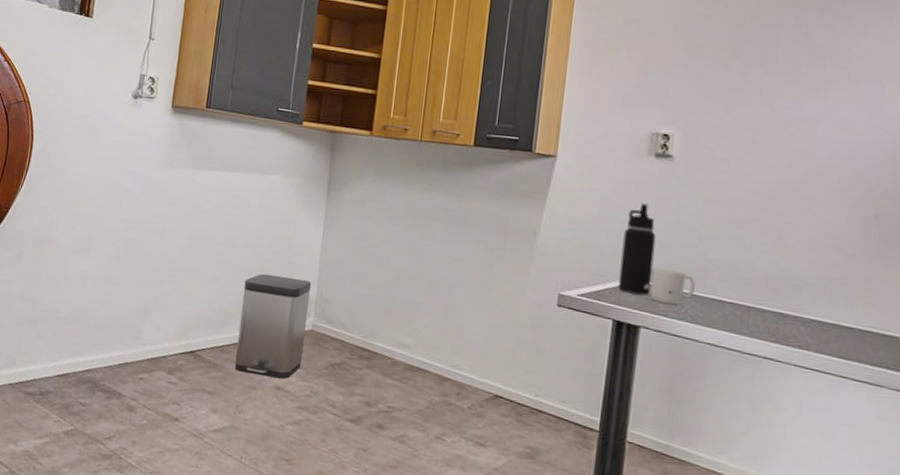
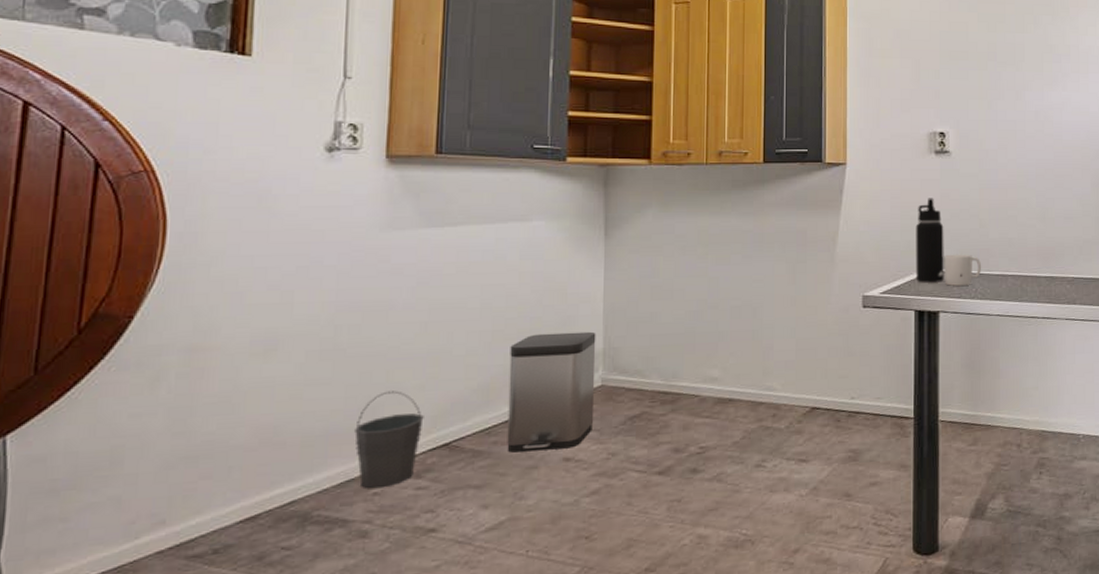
bucket: none [131,298,179,376] -> present [354,391,424,489]

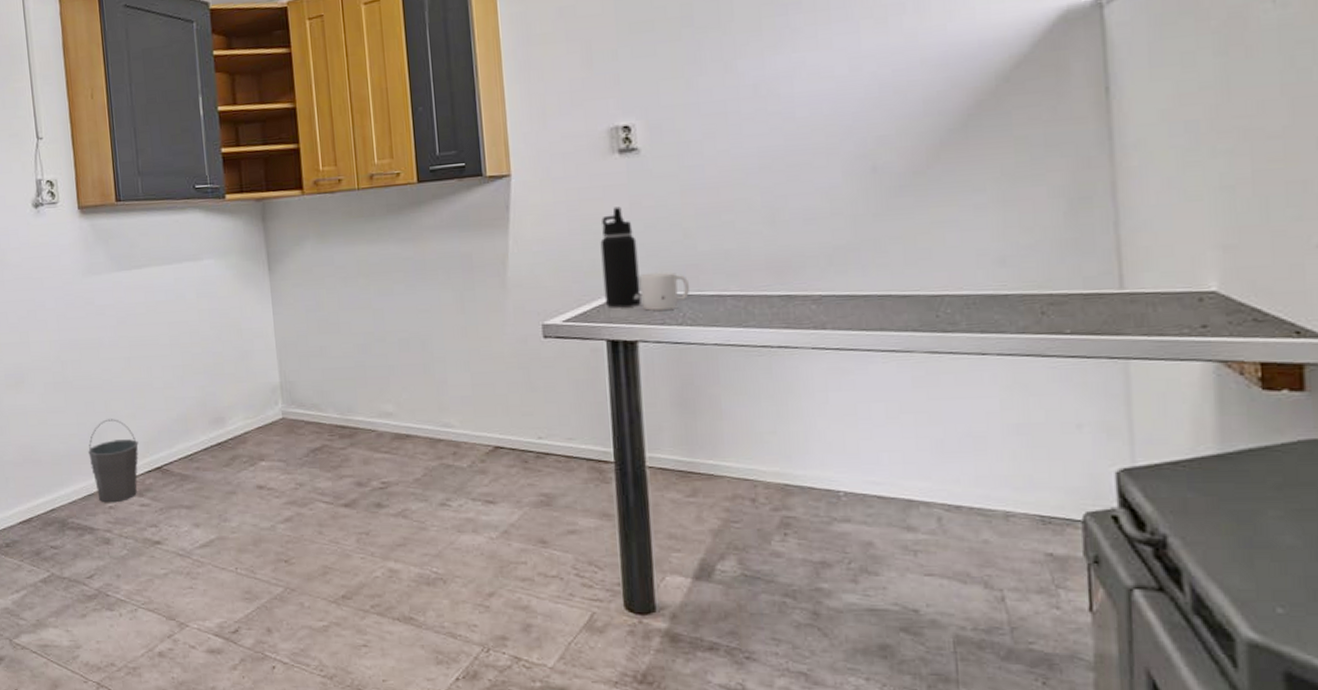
pedal bin: present [507,331,596,453] -> none [199,365,280,478]

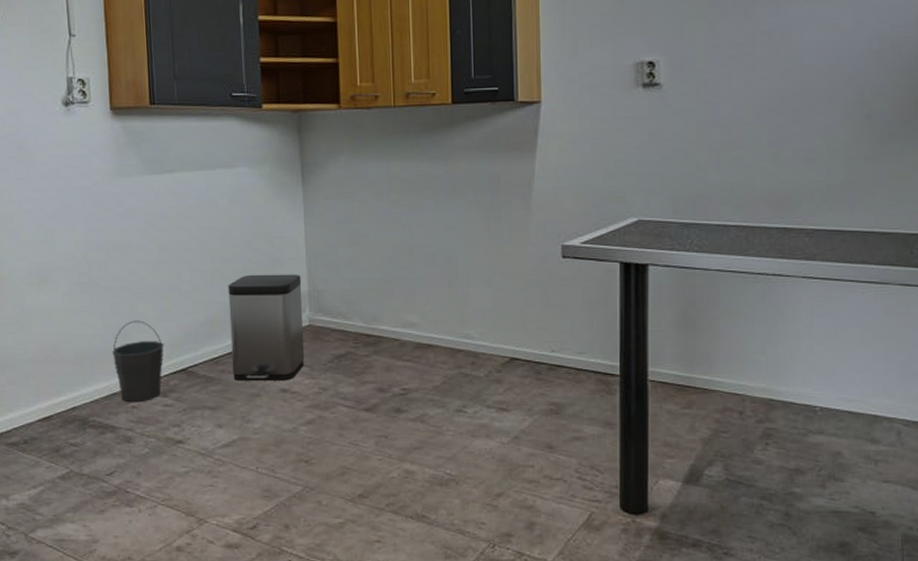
pedal bin: none [199,365,280,478] -> present [228,274,305,381]
water bottle: present [600,206,642,308] -> none [620,138,654,233]
mug: present [639,271,690,311] -> none [654,201,699,237]

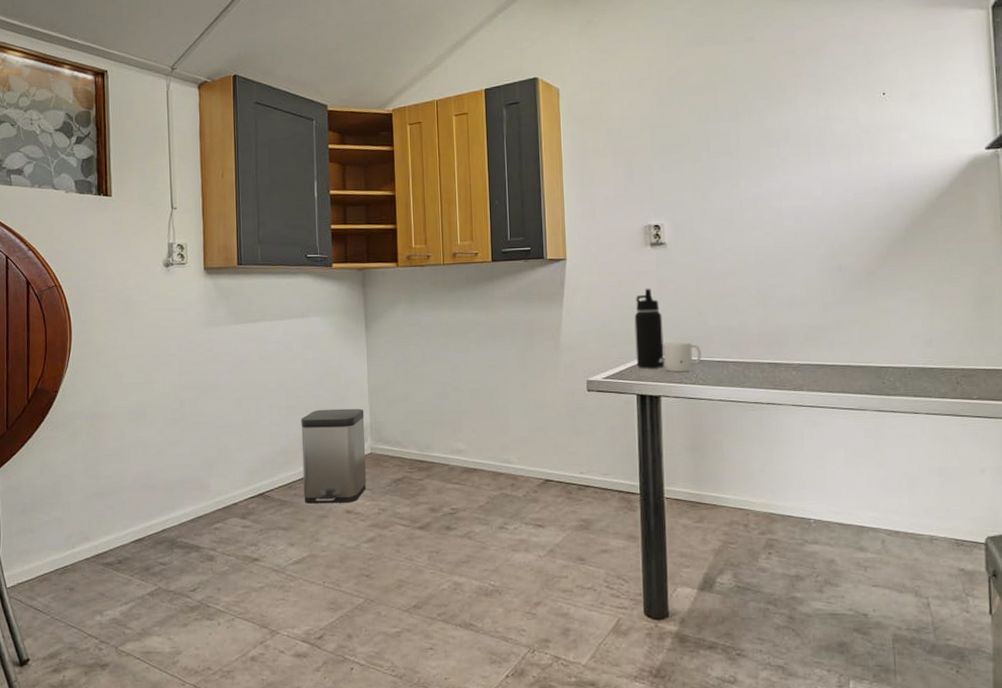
bucket: present [112,320,164,403] -> none [199,451,244,525]
water bottle: none [620,138,654,233] -> present [634,288,665,369]
mug: none [654,201,699,237] -> present [663,341,702,372]

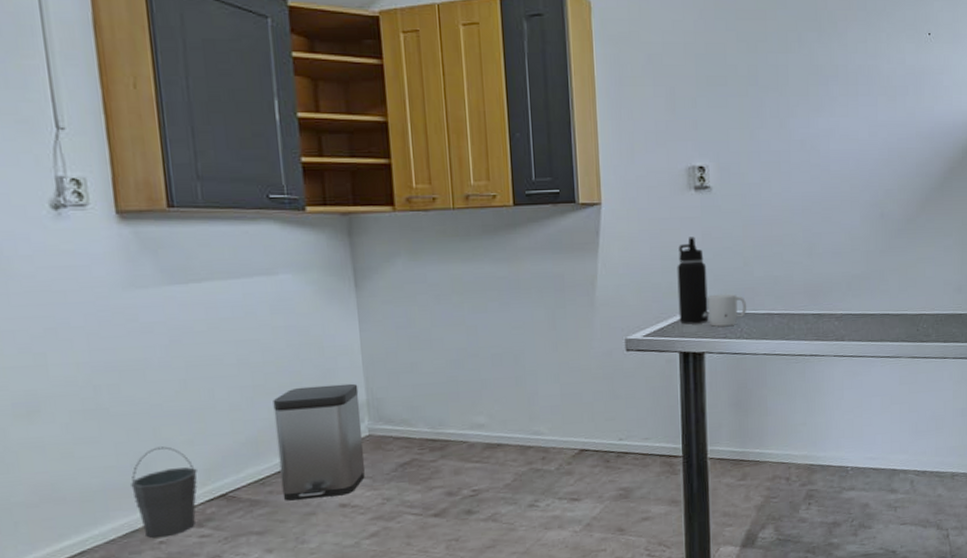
bucket: none [199,451,244,525] -> present [131,446,197,539]

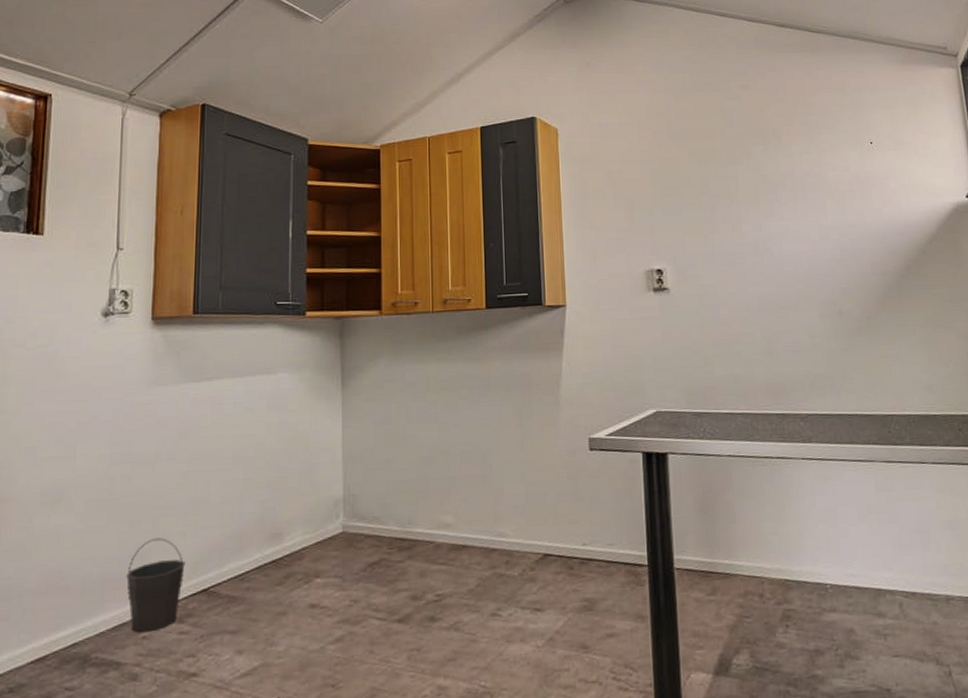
pedal bin: present [273,383,366,501] -> none [258,479,337,599]
water bottle: present [677,236,709,325] -> none [638,336,671,424]
mug: present [708,293,747,327] -> none [669,392,709,426]

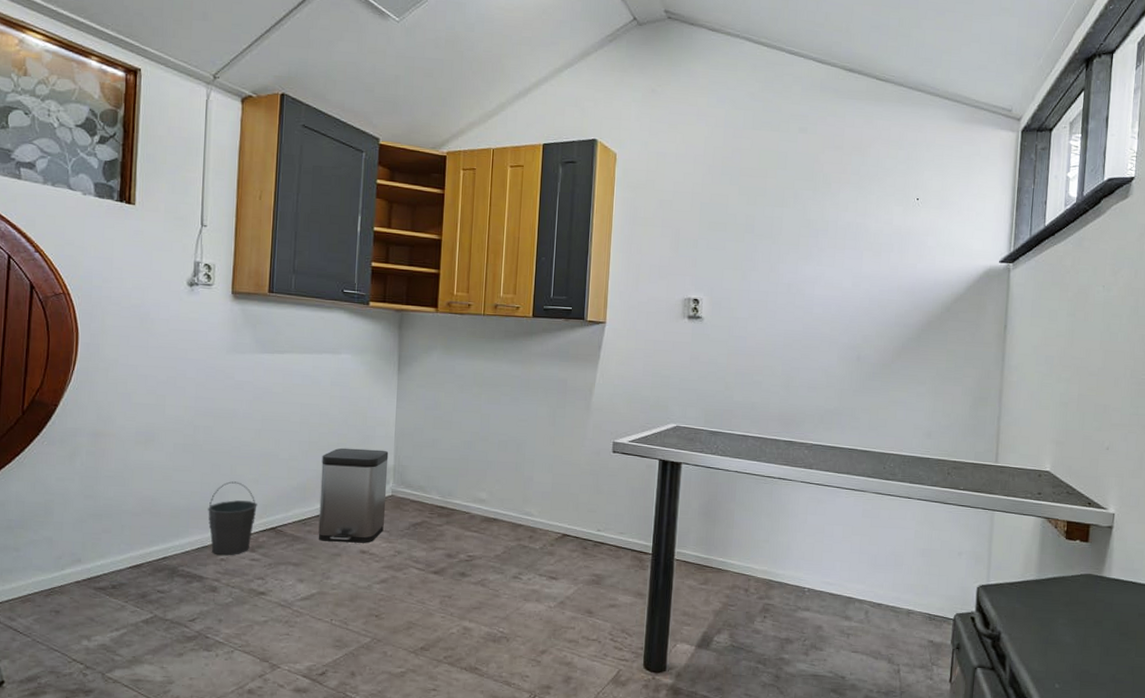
pedal bin: none [258,479,337,599] -> present [318,447,389,543]

